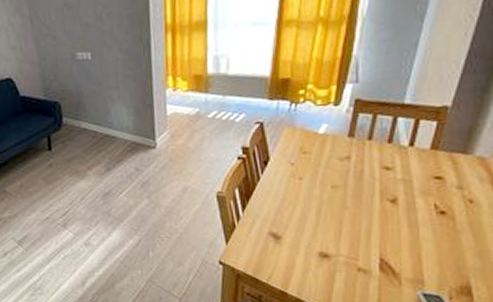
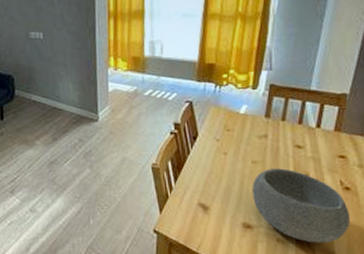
bowl: none [331,192,445,272] -> present [252,168,351,243]

